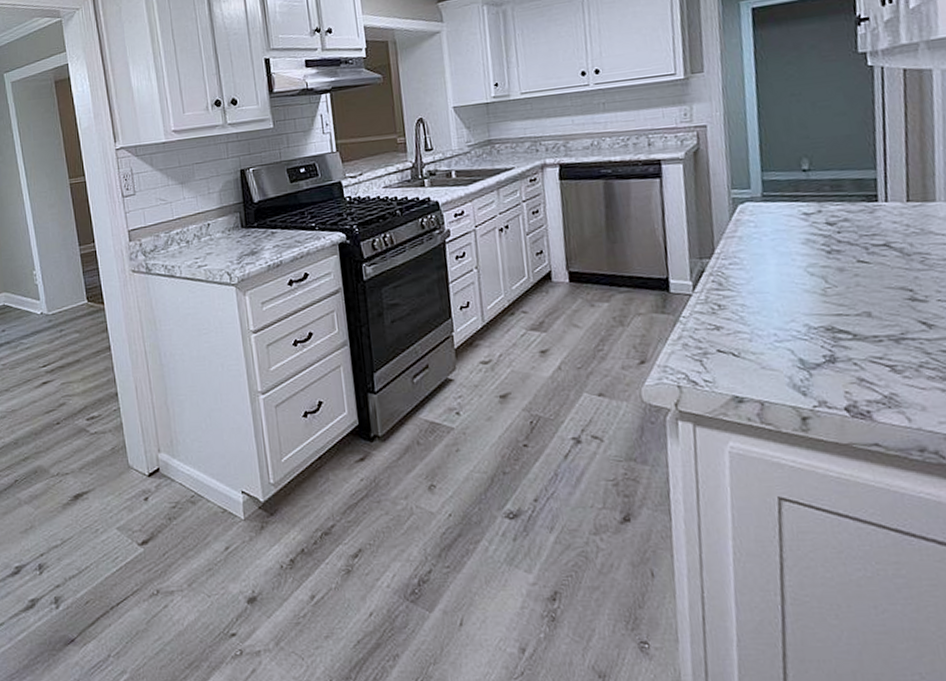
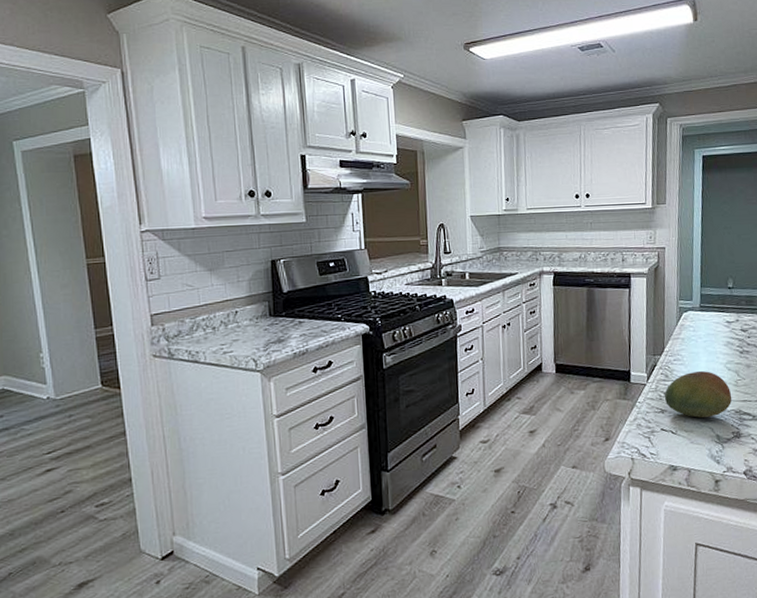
fruit: none [719,276,820,337] -> present [665,370,732,418]

